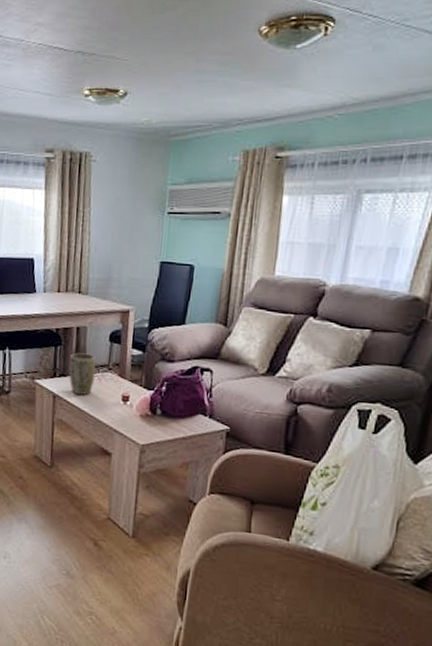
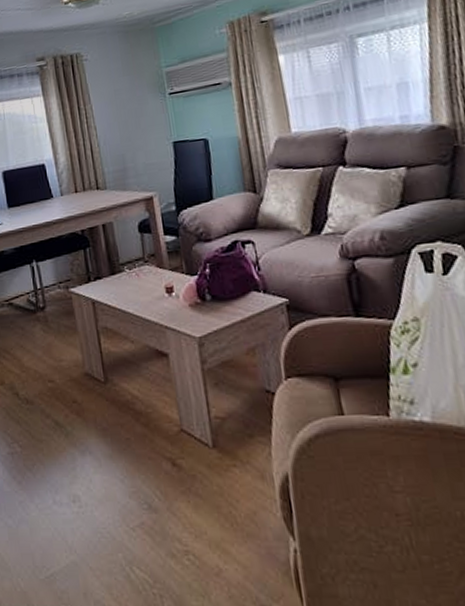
plant pot: present [69,352,96,395] -> none [102,249,133,296]

